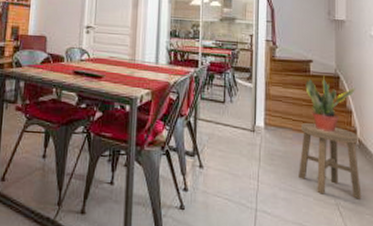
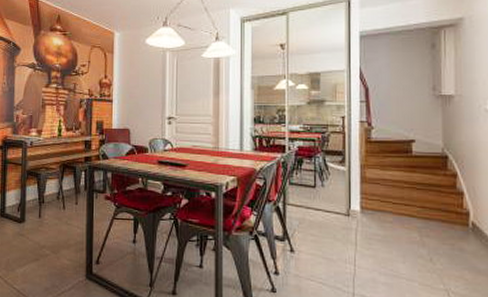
stool: present [299,123,362,200] -> none [401,206,476,285]
potted plant: present [305,74,355,133] -> none [407,154,467,216]

